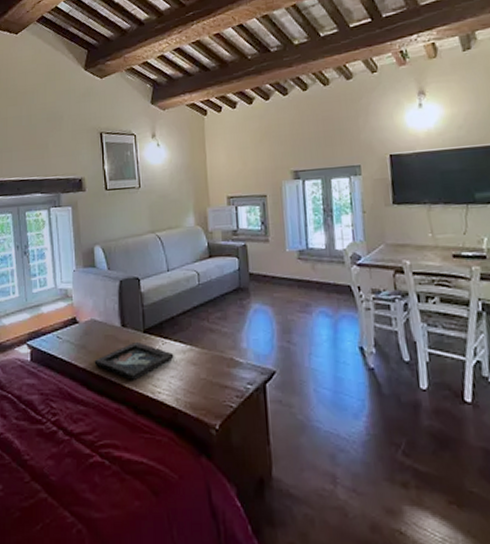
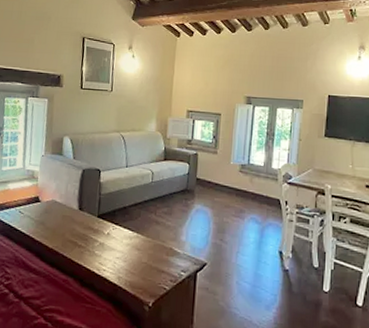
decorative tray: present [94,341,174,380] -> none [50,224,122,257]

